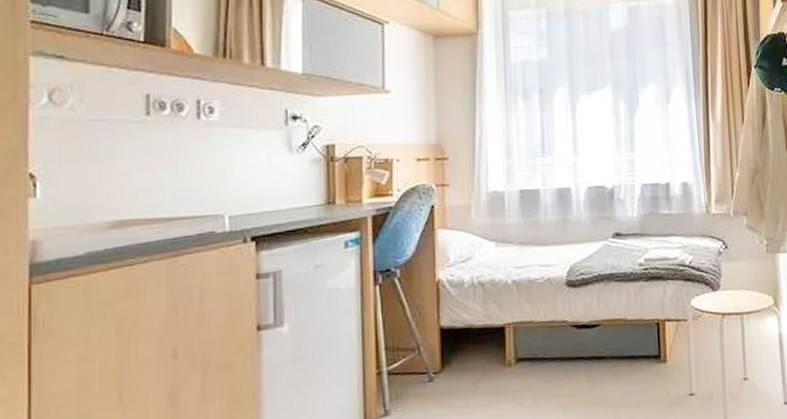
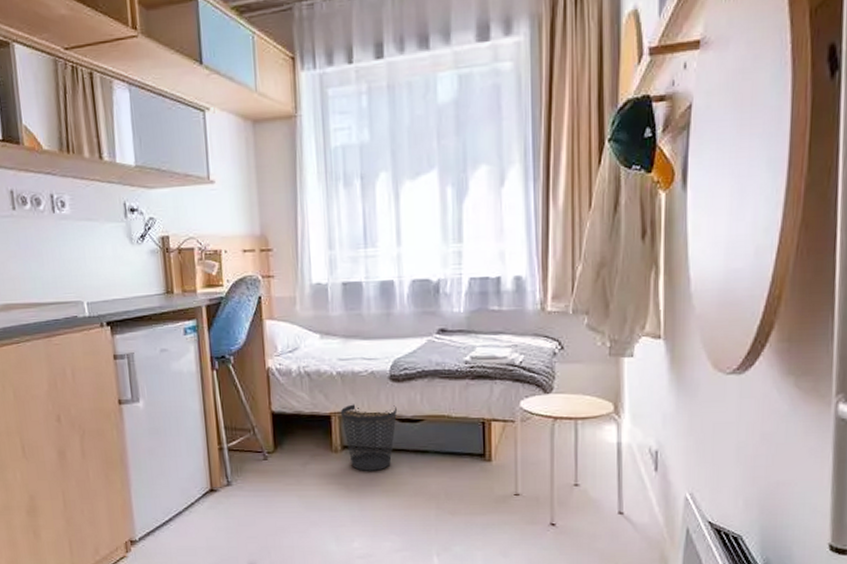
wastebasket: none [515,312,573,385] -> present [340,404,397,471]

